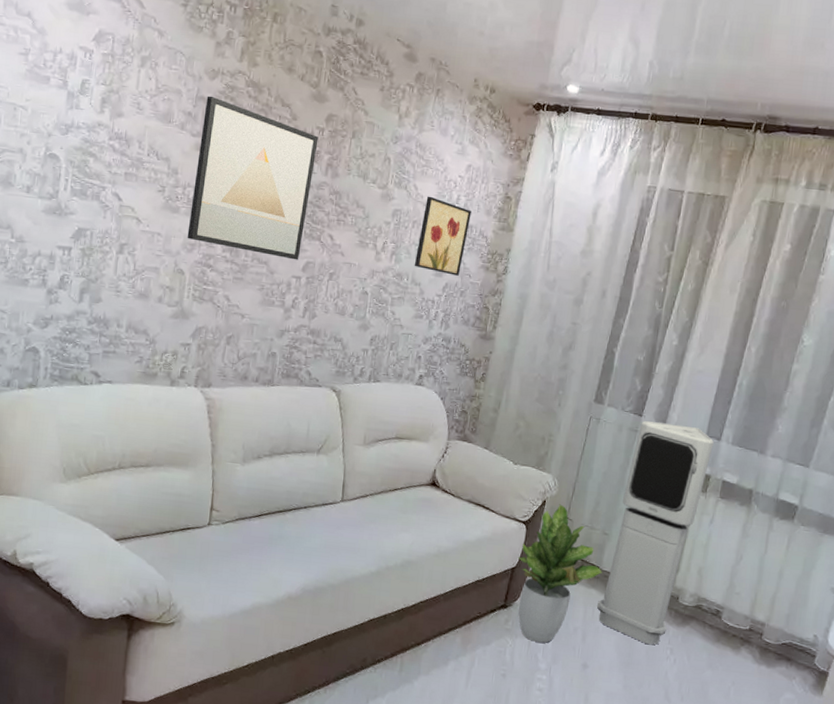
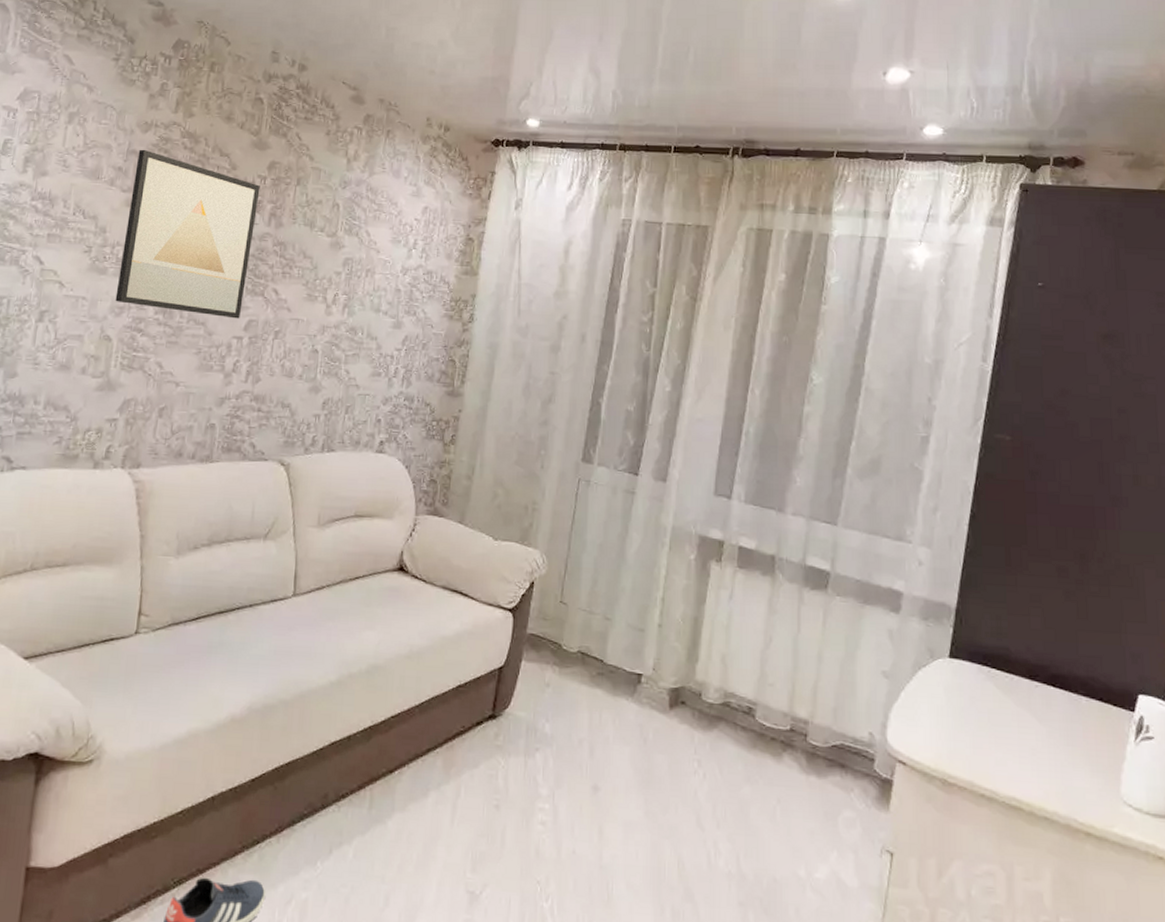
wall art: present [414,196,471,276] -> none [369,242,430,327]
potted plant: present [518,504,602,643] -> none [505,585,607,761]
air purifier: present [597,421,714,645] -> none [605,481,724,757]

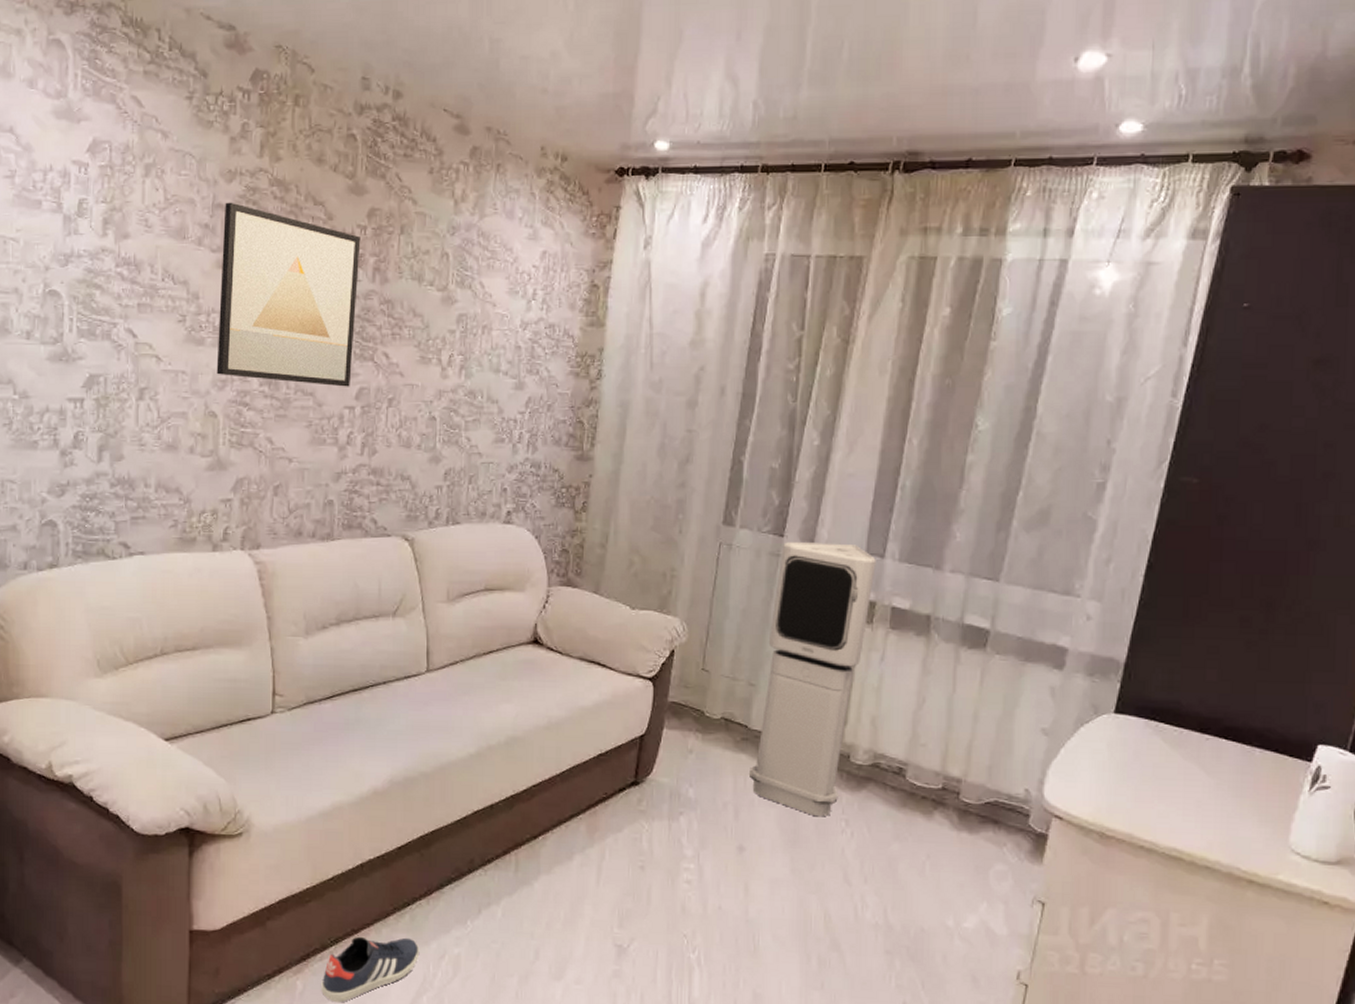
air purifier: none [605,481,724,757] -> present [750,542,876,817]

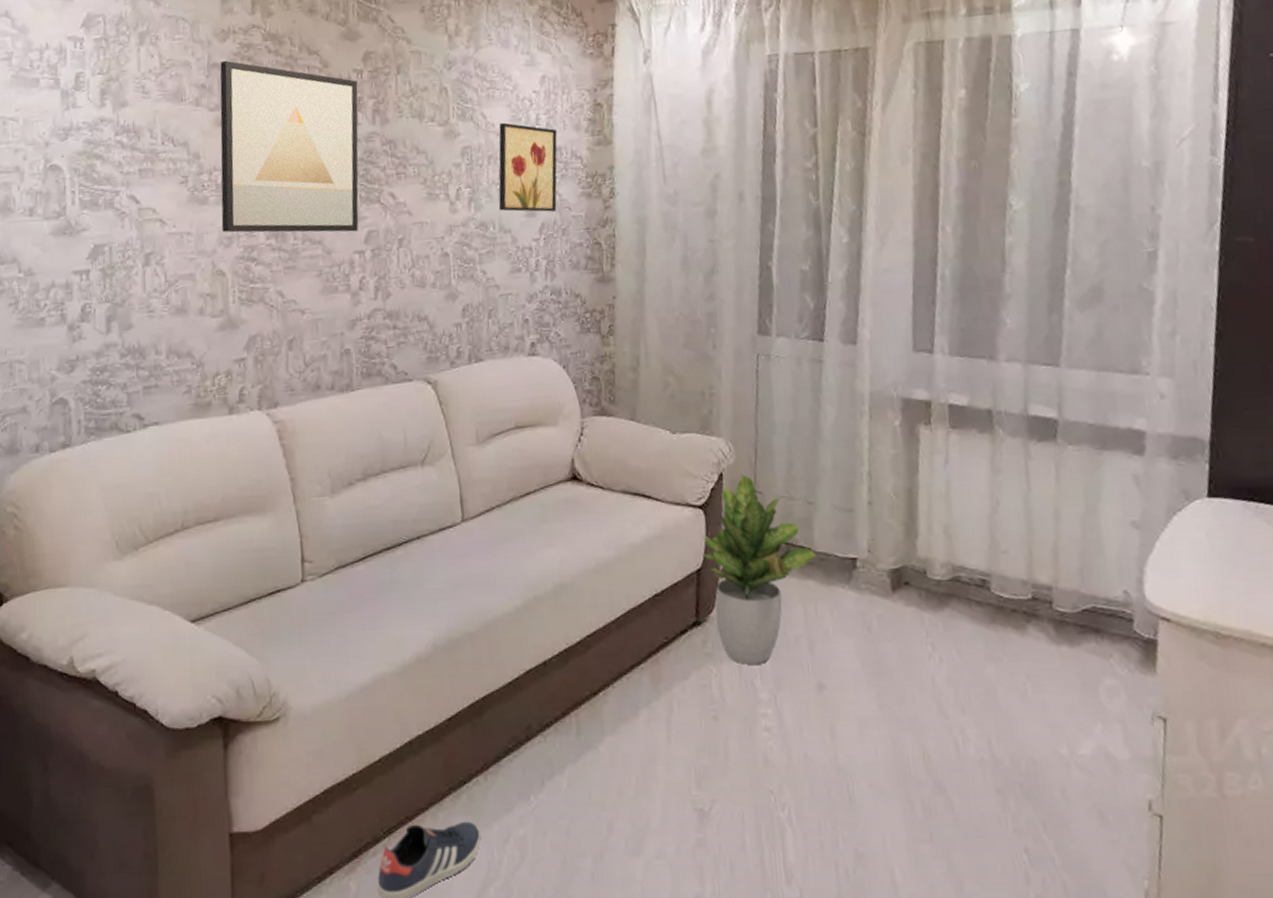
wall art: none [488,294,552,387] -> present [498,122,558,212]
potted plant: none [646,653,752,824] -> present [701,474,817,665]
air purifier: present [750,542,876,817] -> none [819,342,926,643]

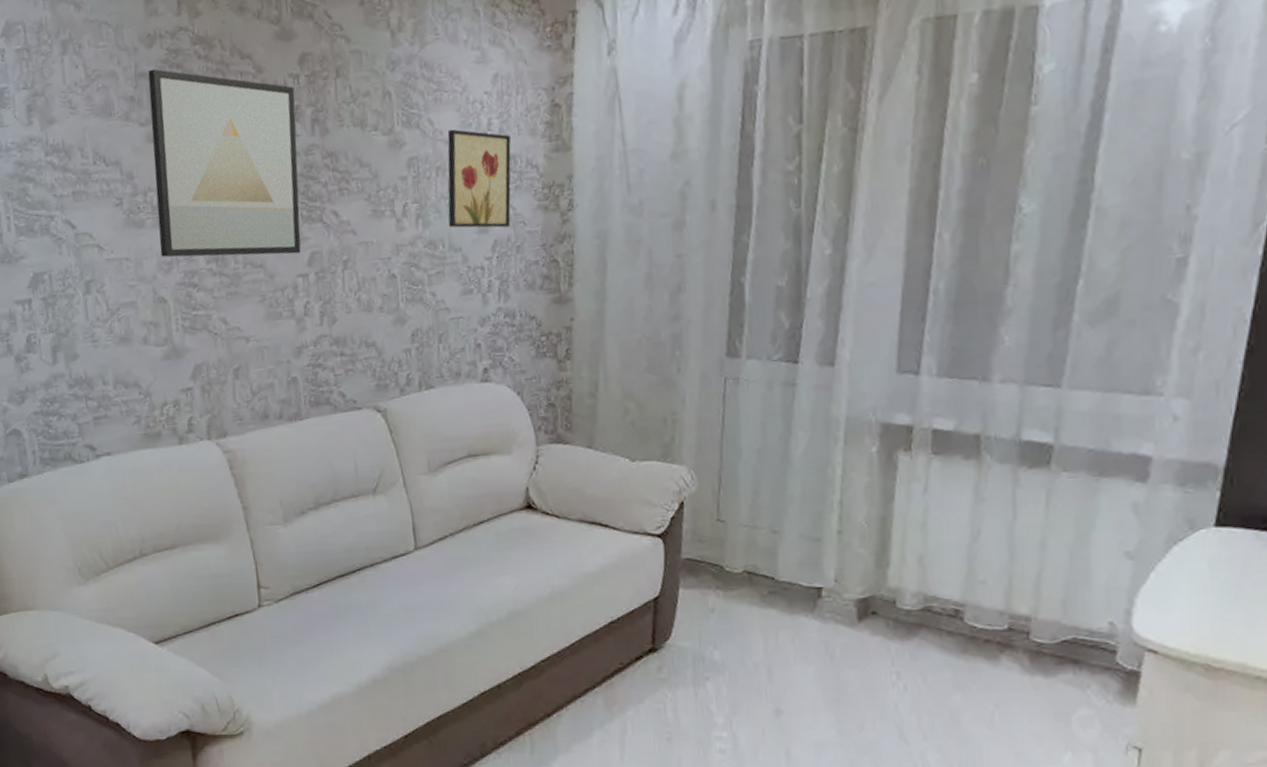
potted plant: present [701,474,817,665] -> none [659,503,780,690]

